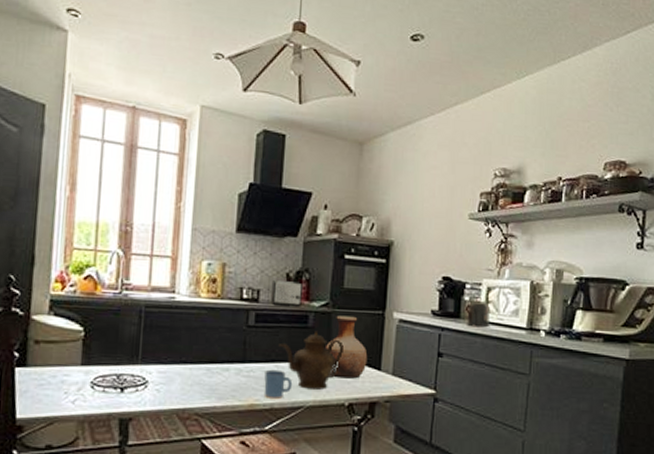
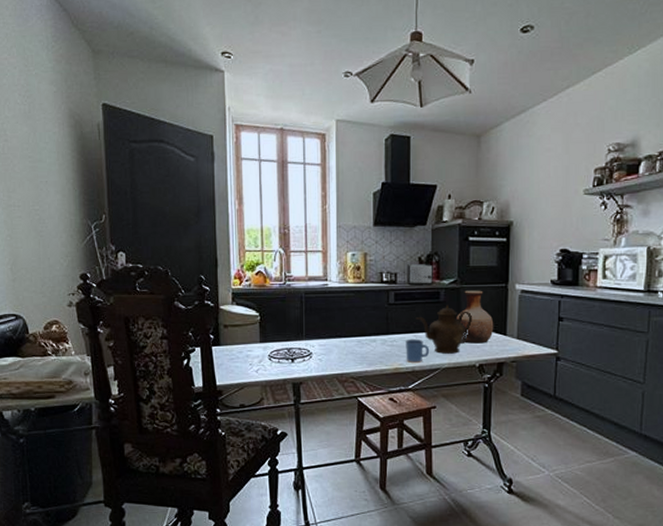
jar: present [467,301,490,328] -> none [585,269,607,293]

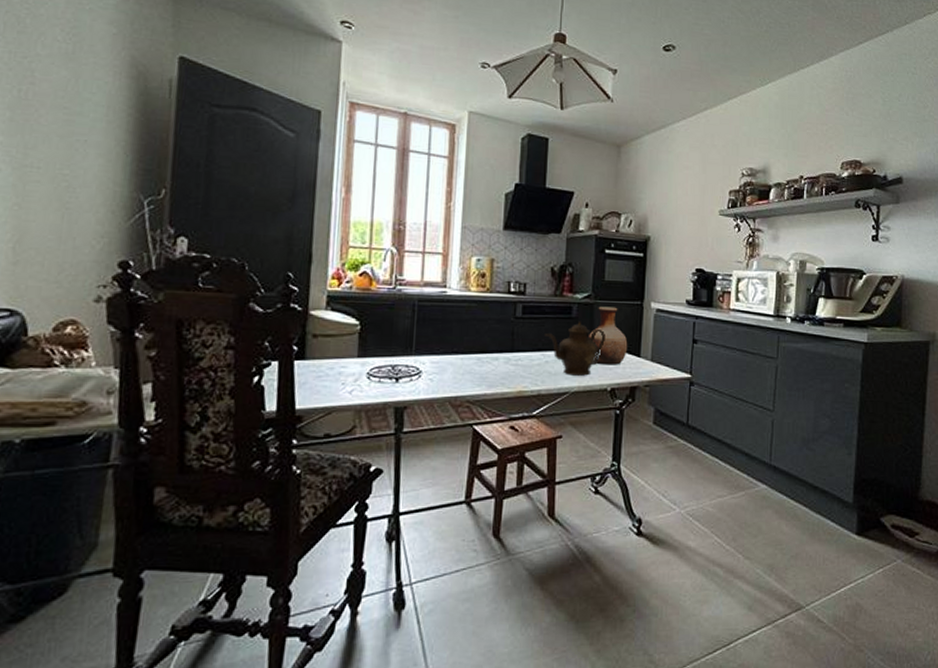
toaster: present [406,264,433,286] -> none [536,274,566,299]
mug: present [406,339,430,364] -> none [531,358,558,386]

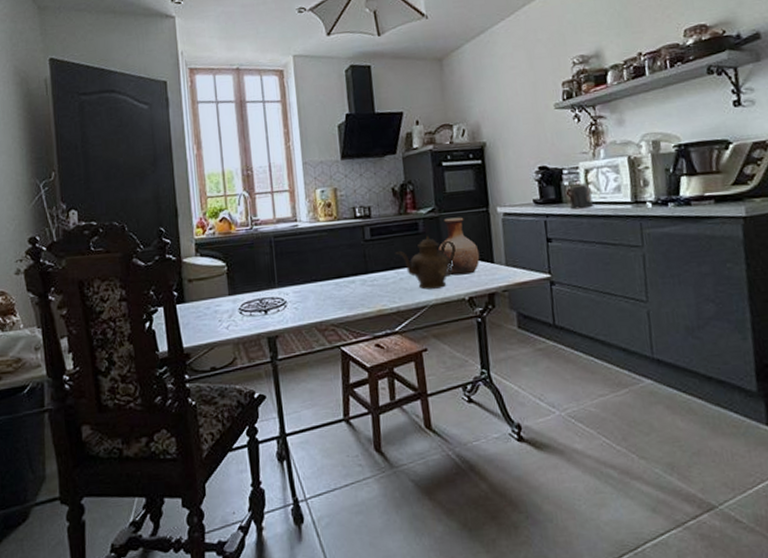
jar: none [719,291,740,316] -> present [568,183,593,210]

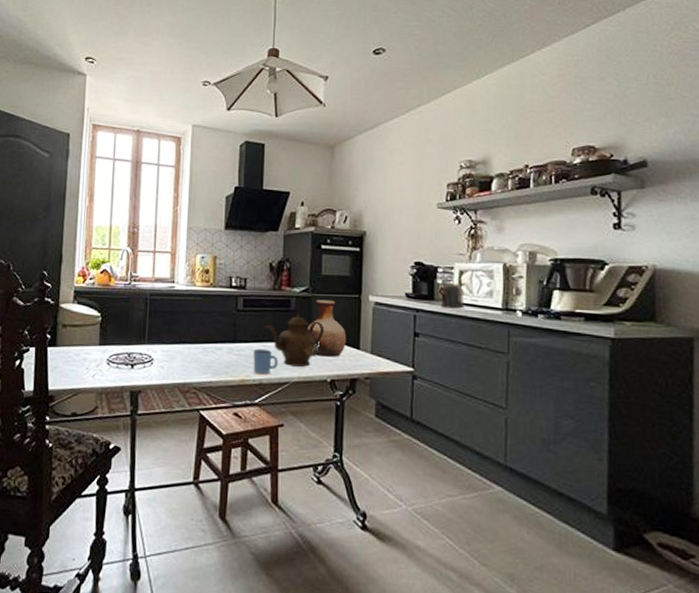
mug: none [387,275,414,303] -> present [253,348,279,376]

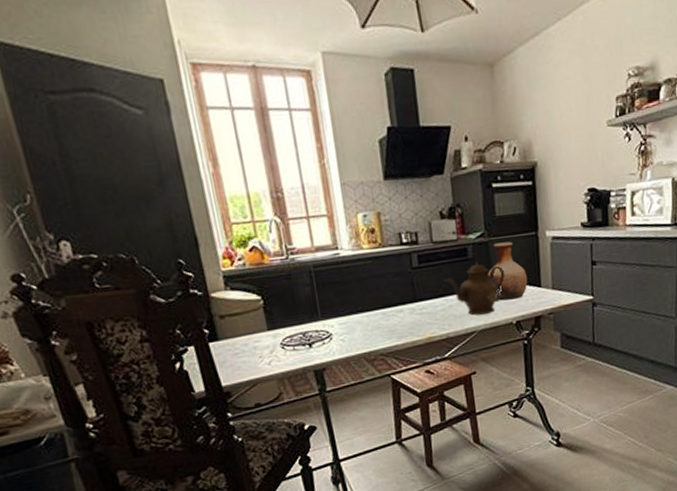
mug: present [253,348,279,376] -> none [436,302,463,330]
toaster: none [256,270,284,293] -> present [427,218,459,245]
jar: present [441,284,463,309] -> none [614,206,636,233]

